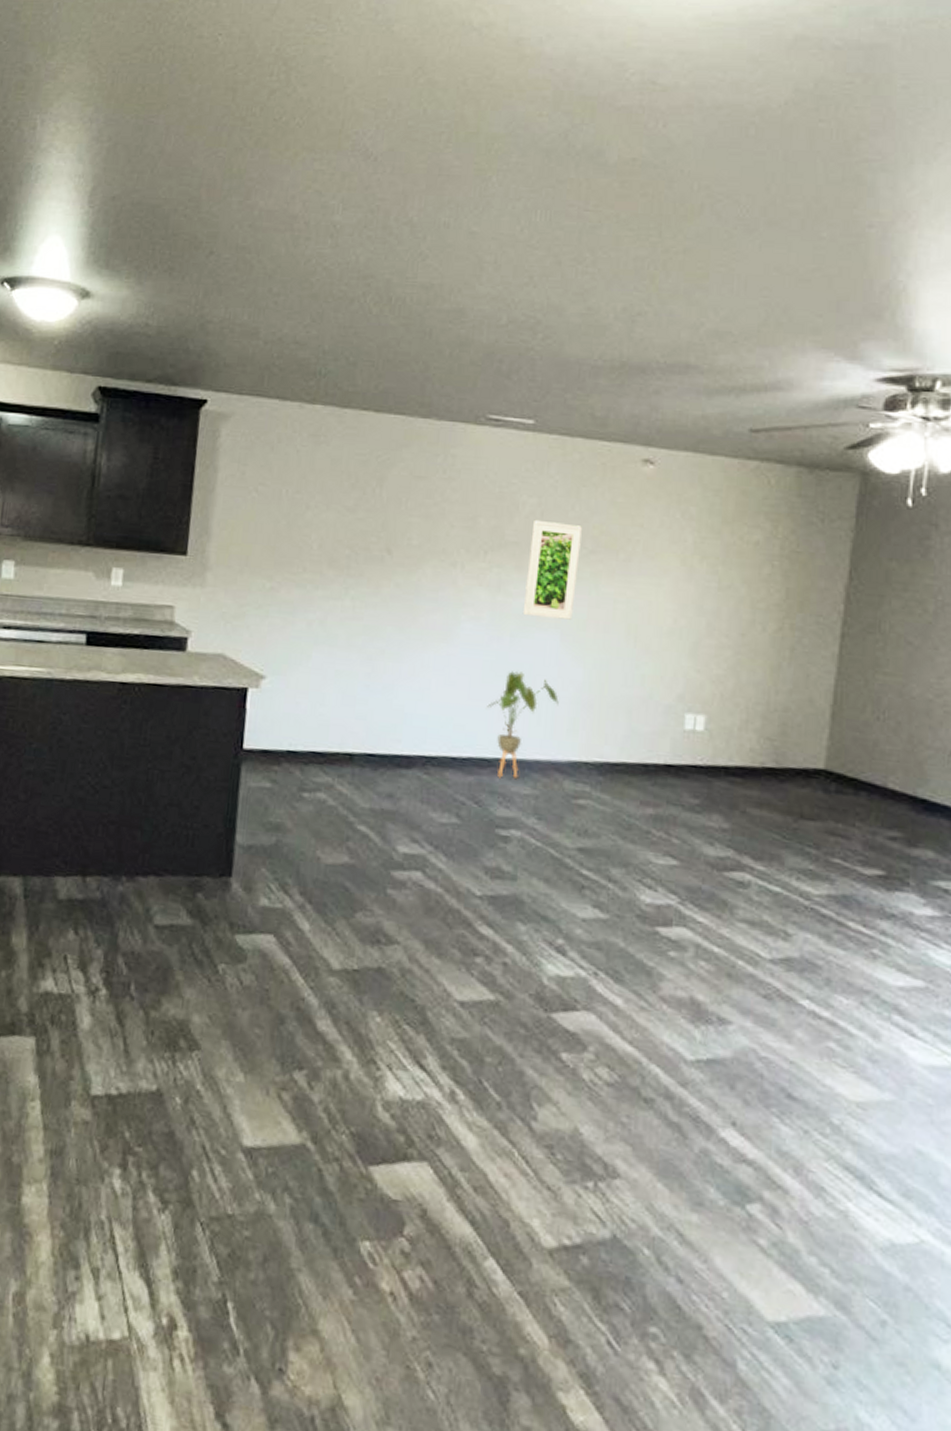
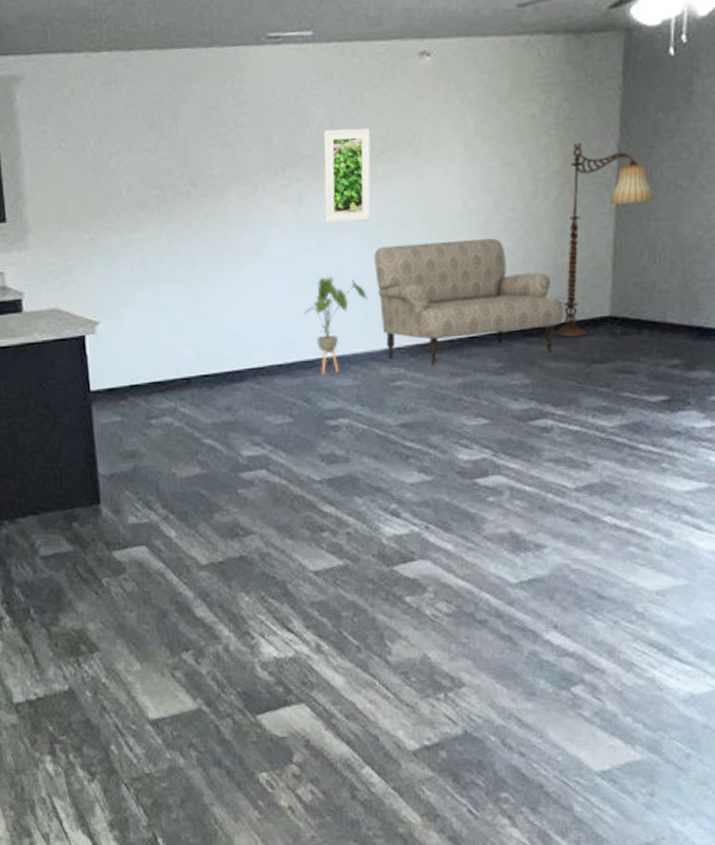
sofa: none [570,650,773,798] -> present [374,238,563,366]
floor lamp: none [760,577,881,788] -> present [553,142,654,338]

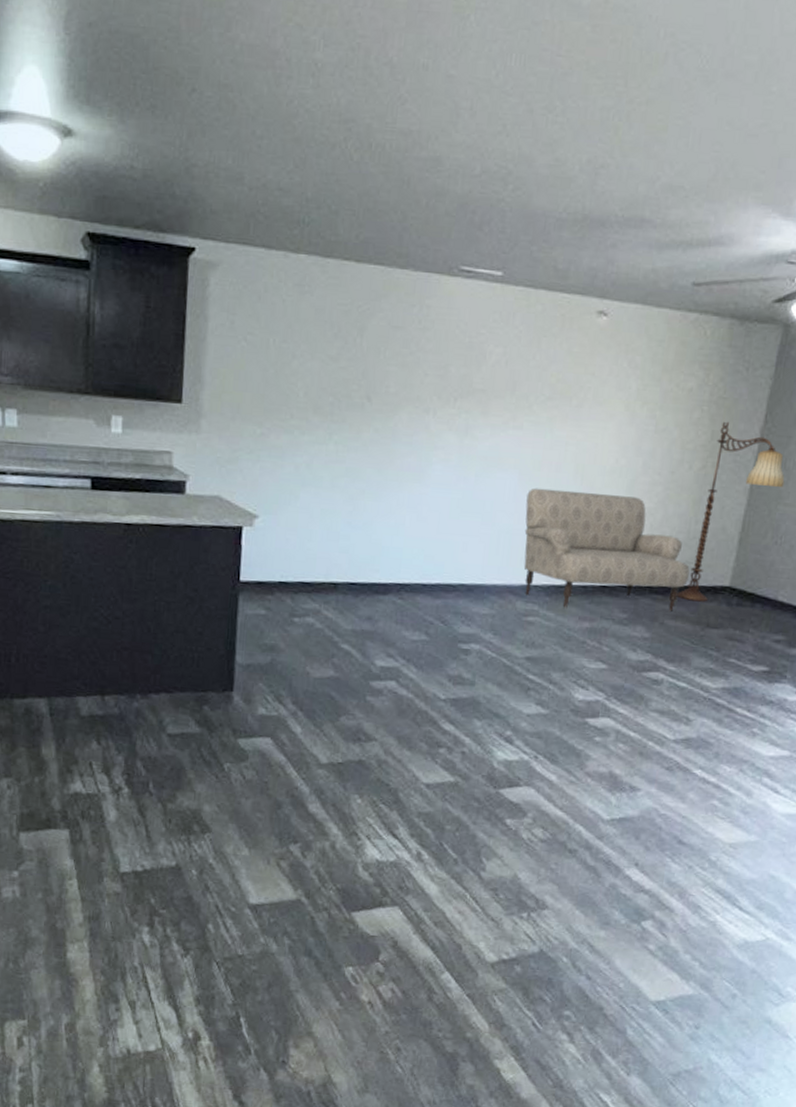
house plant: present [304,276,368,376] -> none [454,507,515,601]
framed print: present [323,128,371,224] -> none [486,368,541,461]

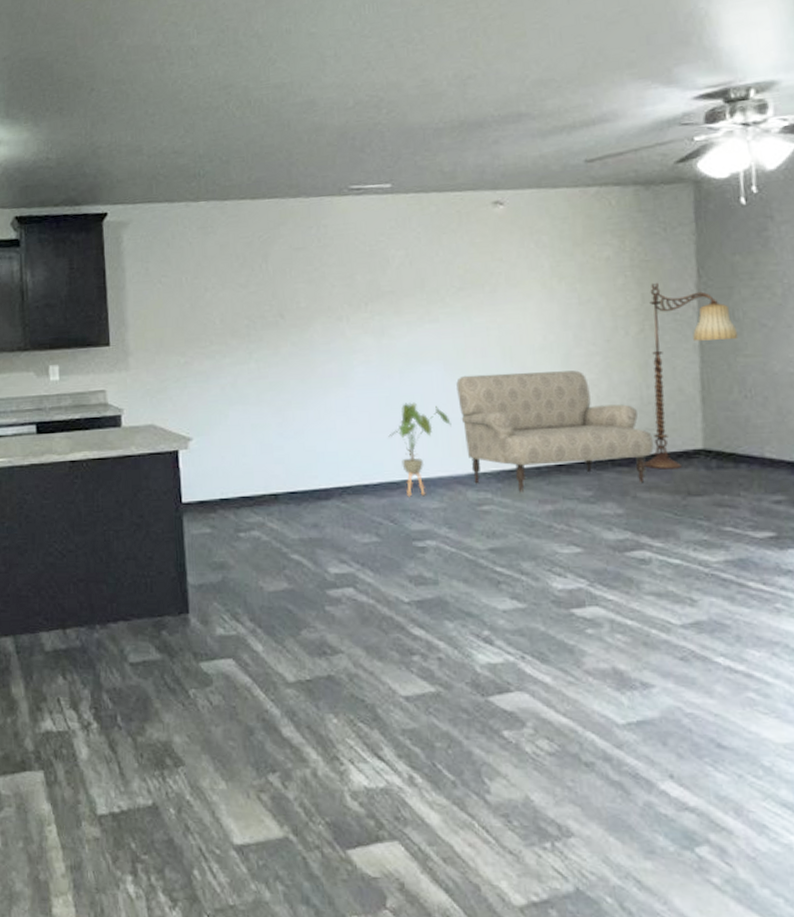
house plant: none [454,507,515,601] -> present [388,402,451,497]

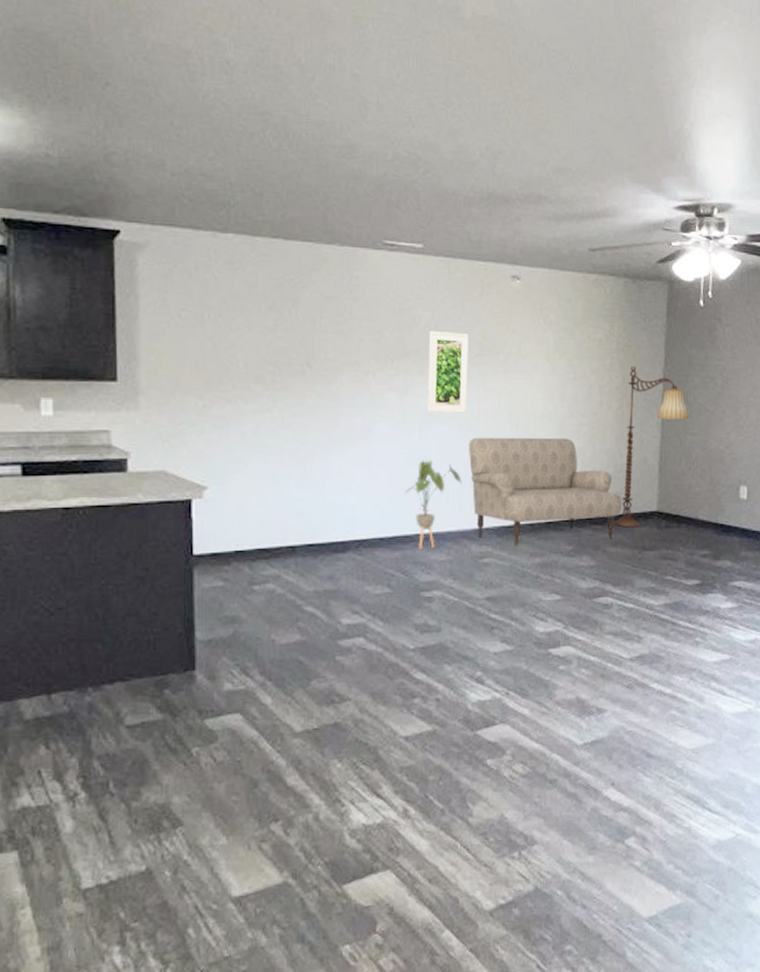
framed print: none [404,268,452,353] -> present [427,330,469,413]

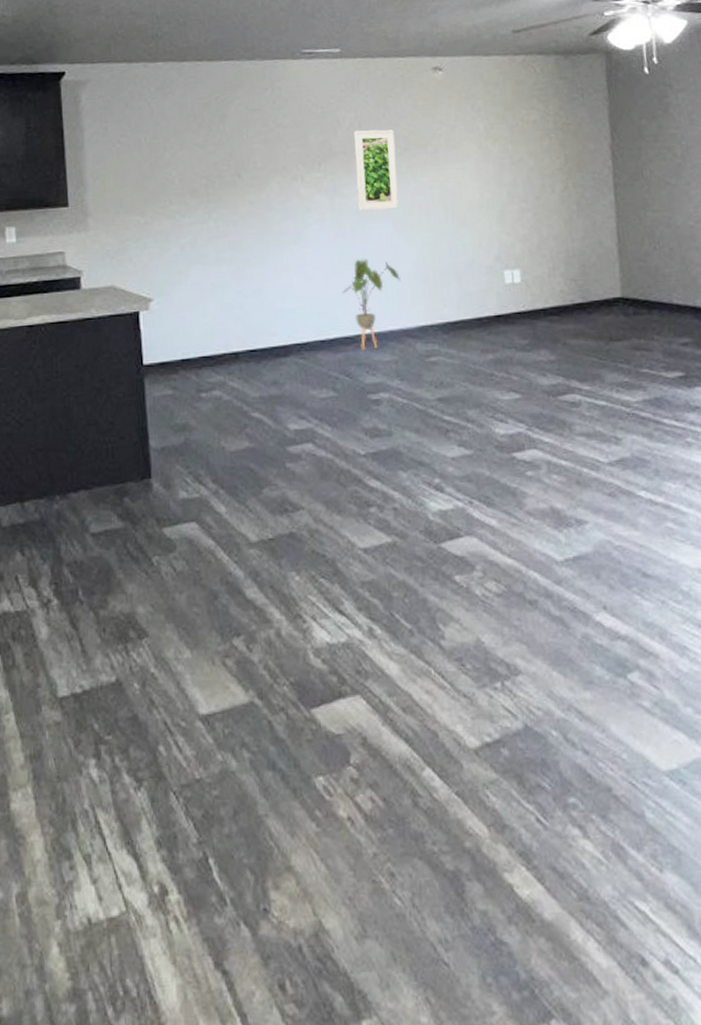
sofa: present [469,437,622,546] -> none [404,226,580,343]
floor lamp: present [614,365,689,528] -> none [571,144,647,317]

